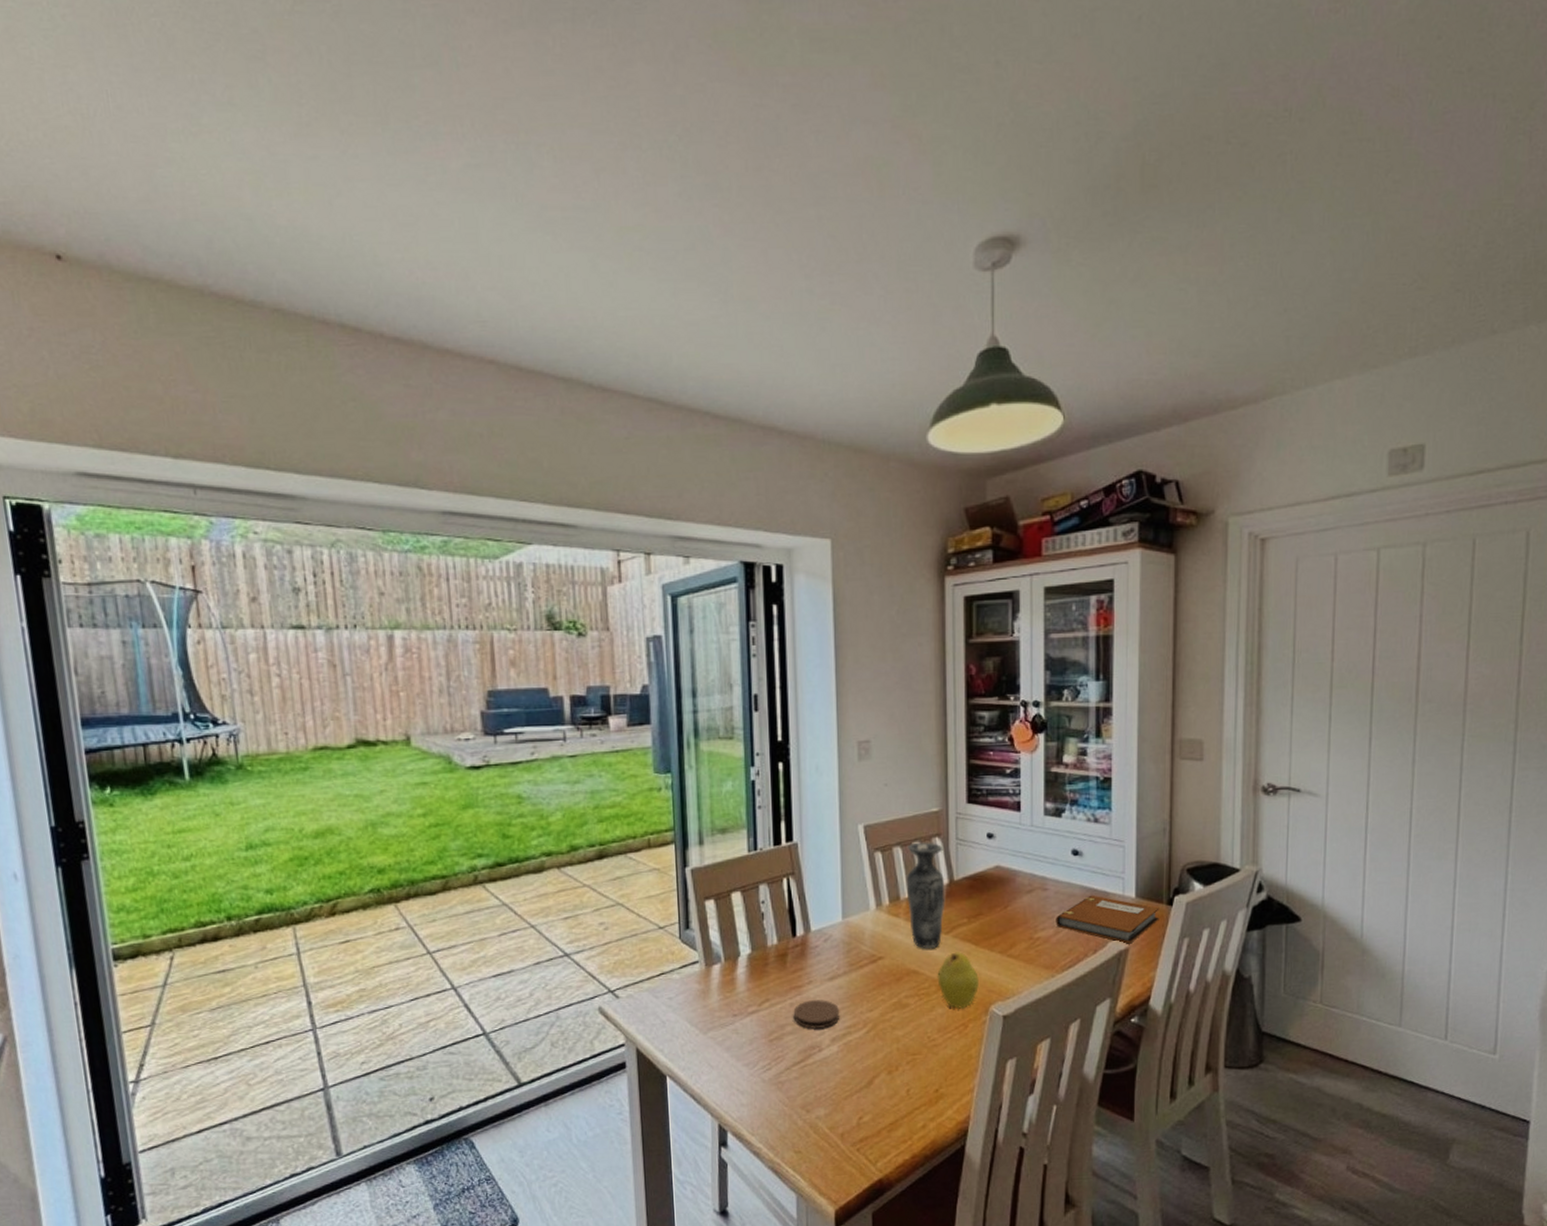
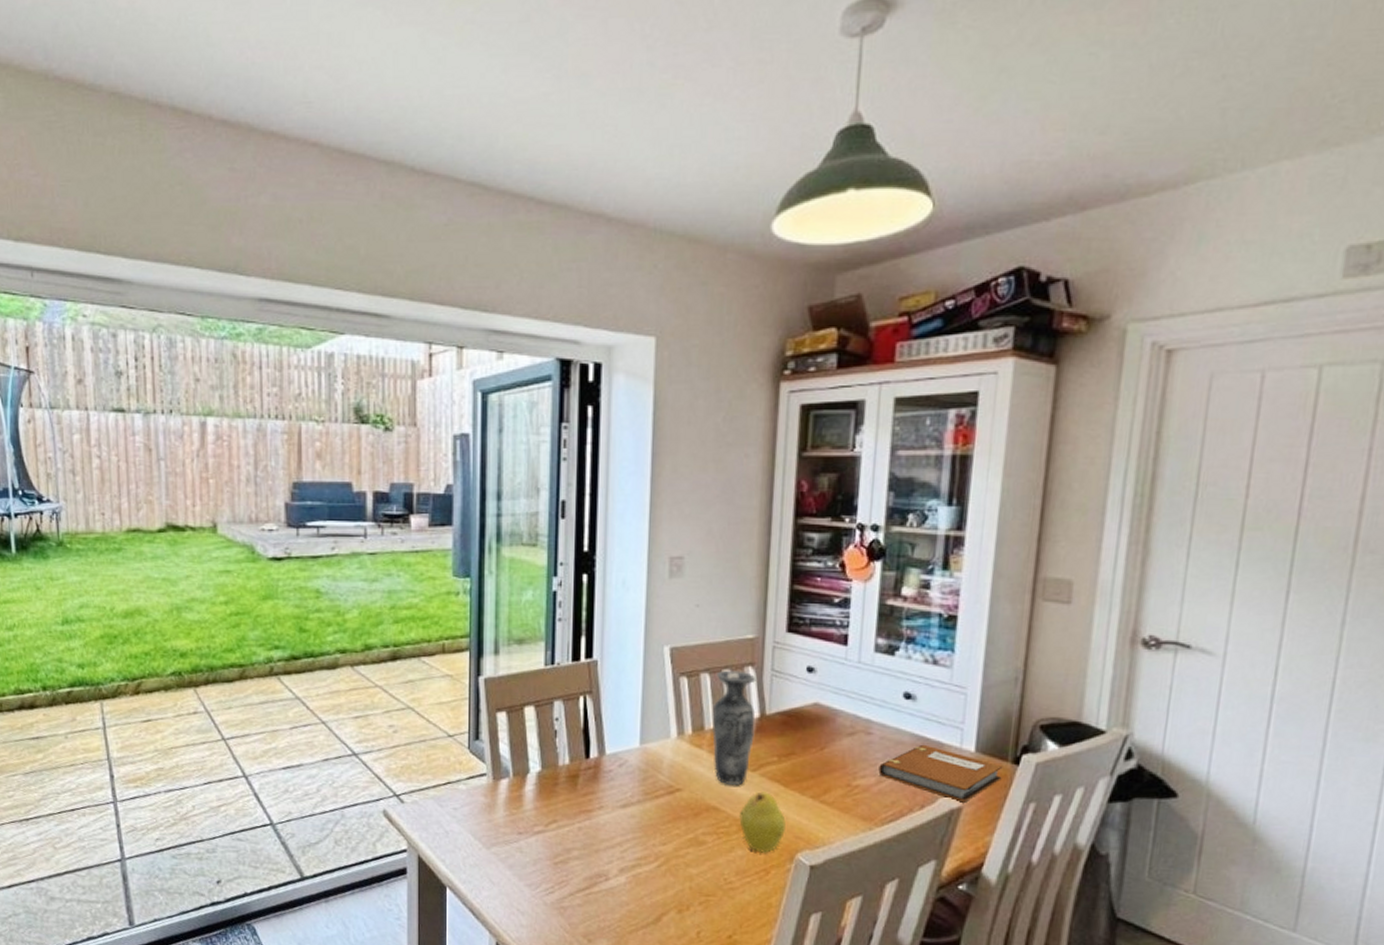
coaster: present [793,1000,840,1029] -> none [581,826,631,857]

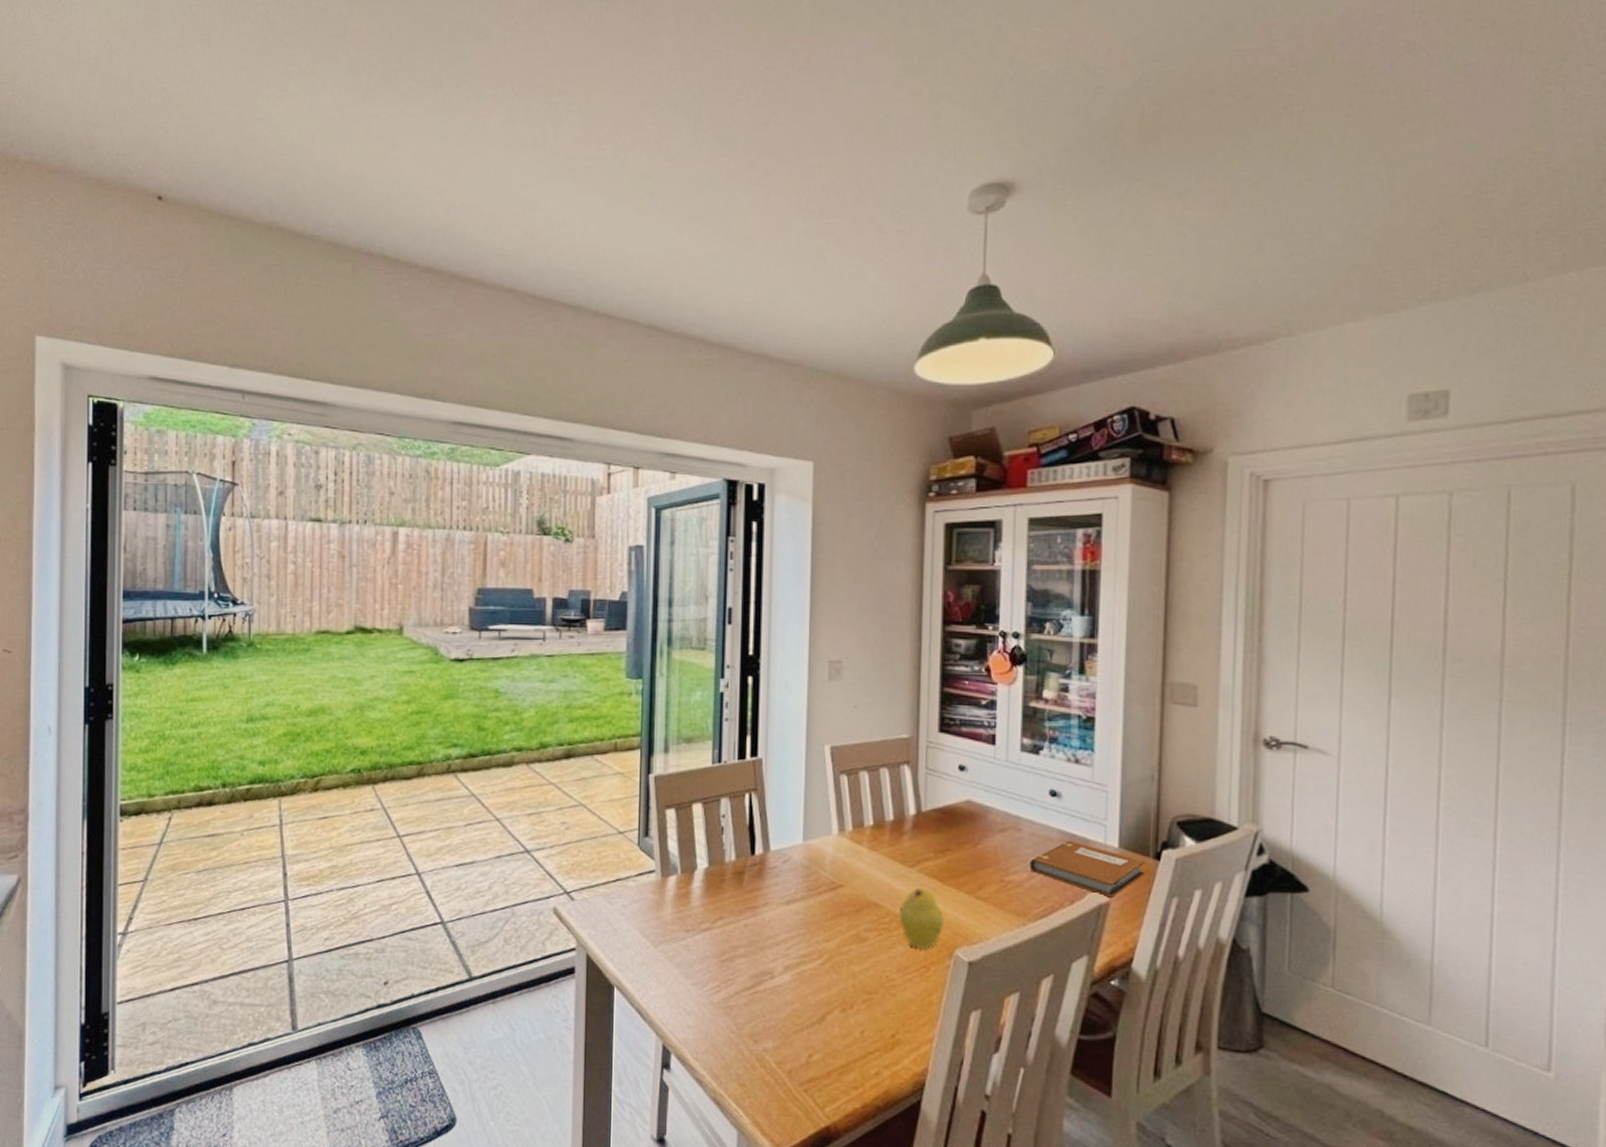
vase: present [711,670,756,786] -> none [871,768,912,882]

